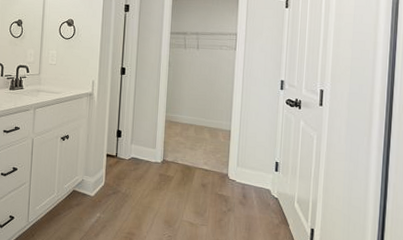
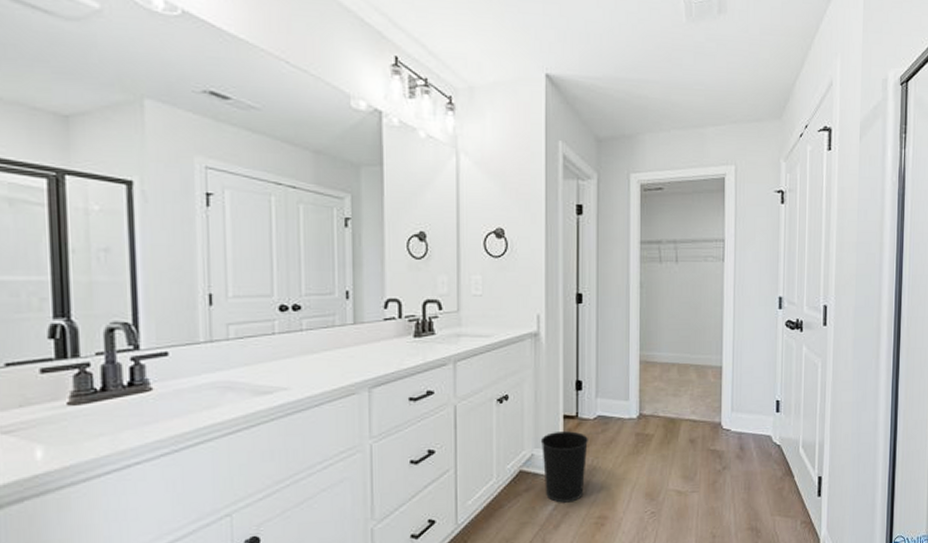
wastebasket: none [89,165,124,219] -> present [540,431,588,503]

